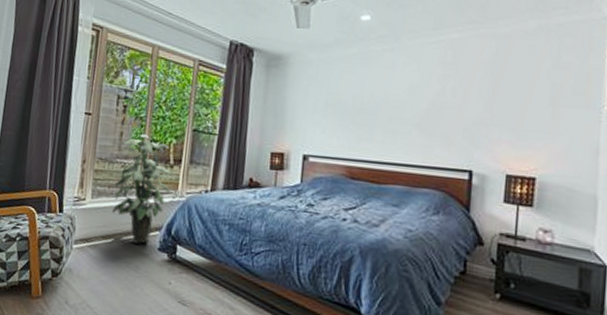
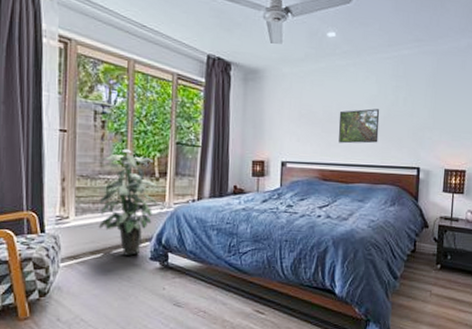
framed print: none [370,99,422,139] -> present [338,108,380,144]

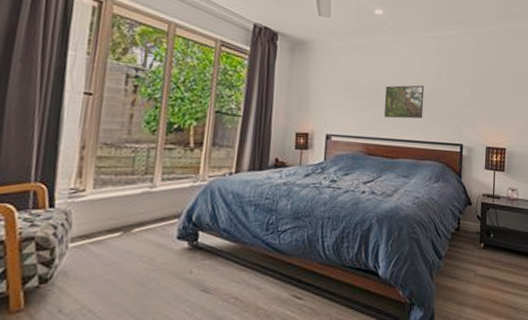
indoor plant: present [99,148,157,256] -> none [120,115,190,234]

